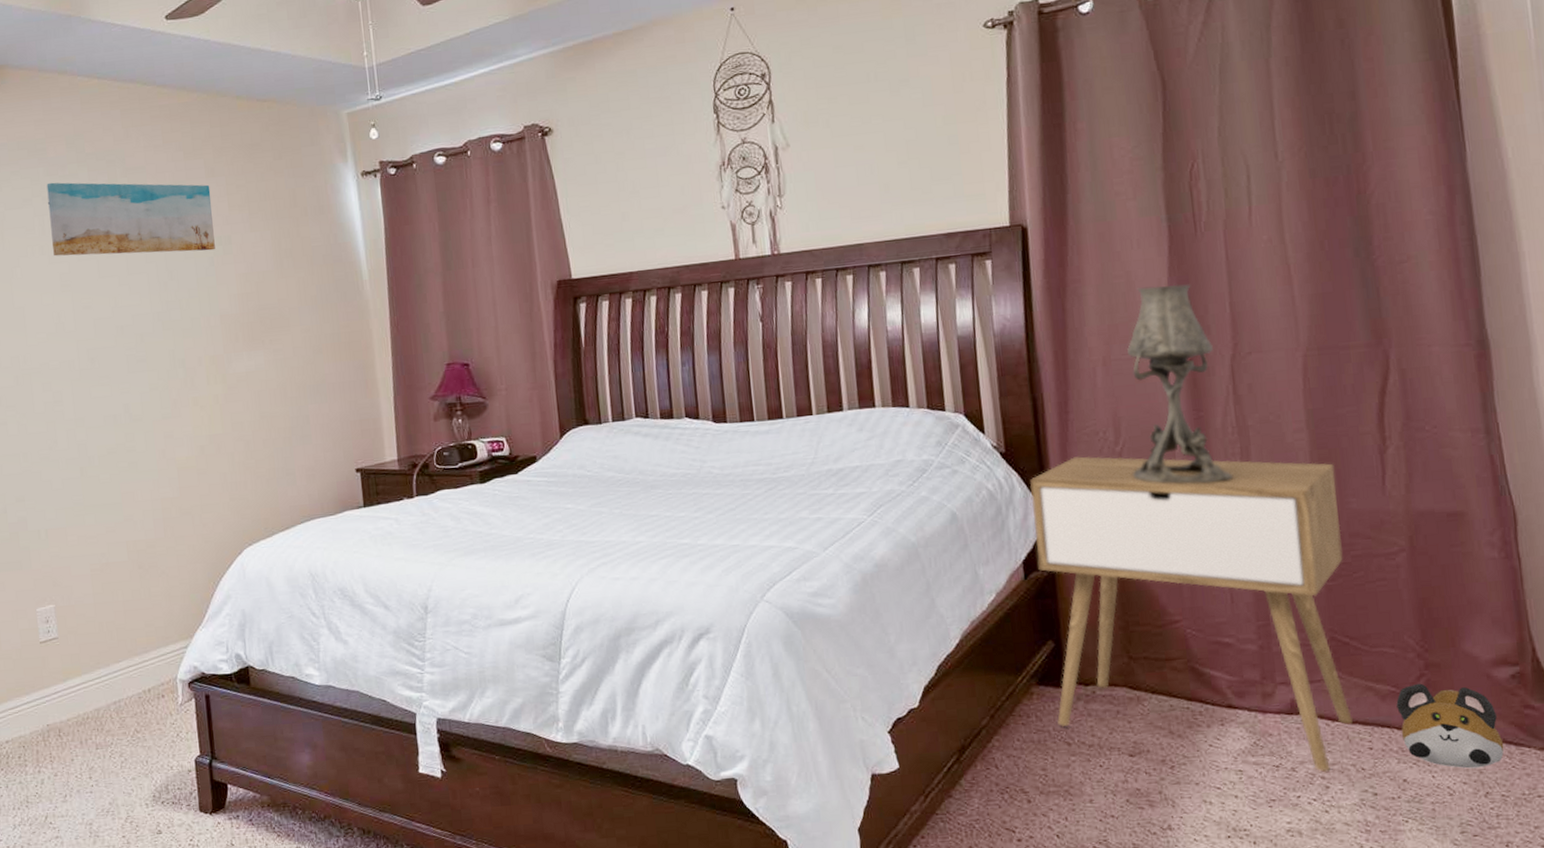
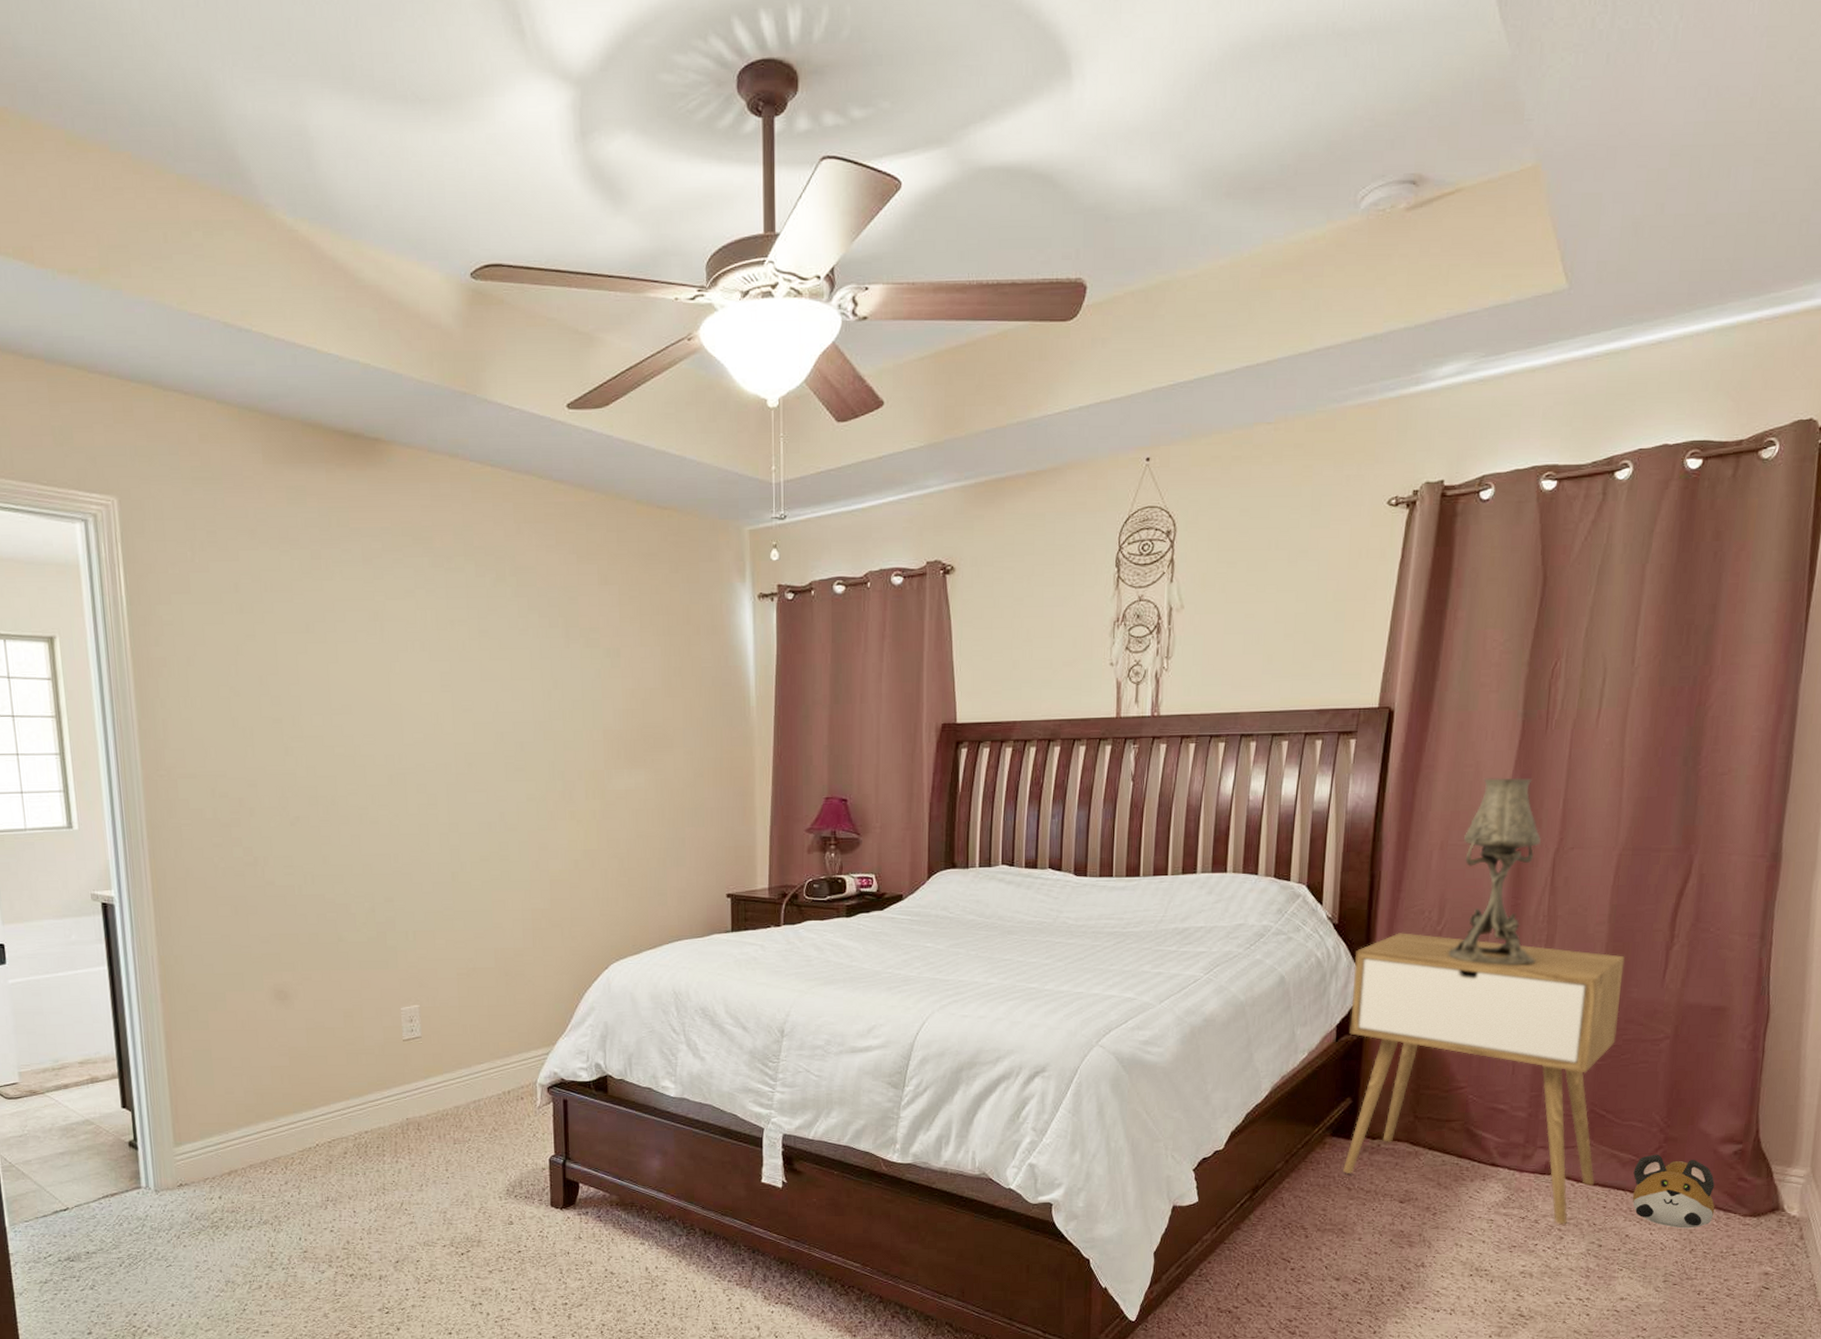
wall art: present [46,182,215,257] -> none [431,574,603,662]

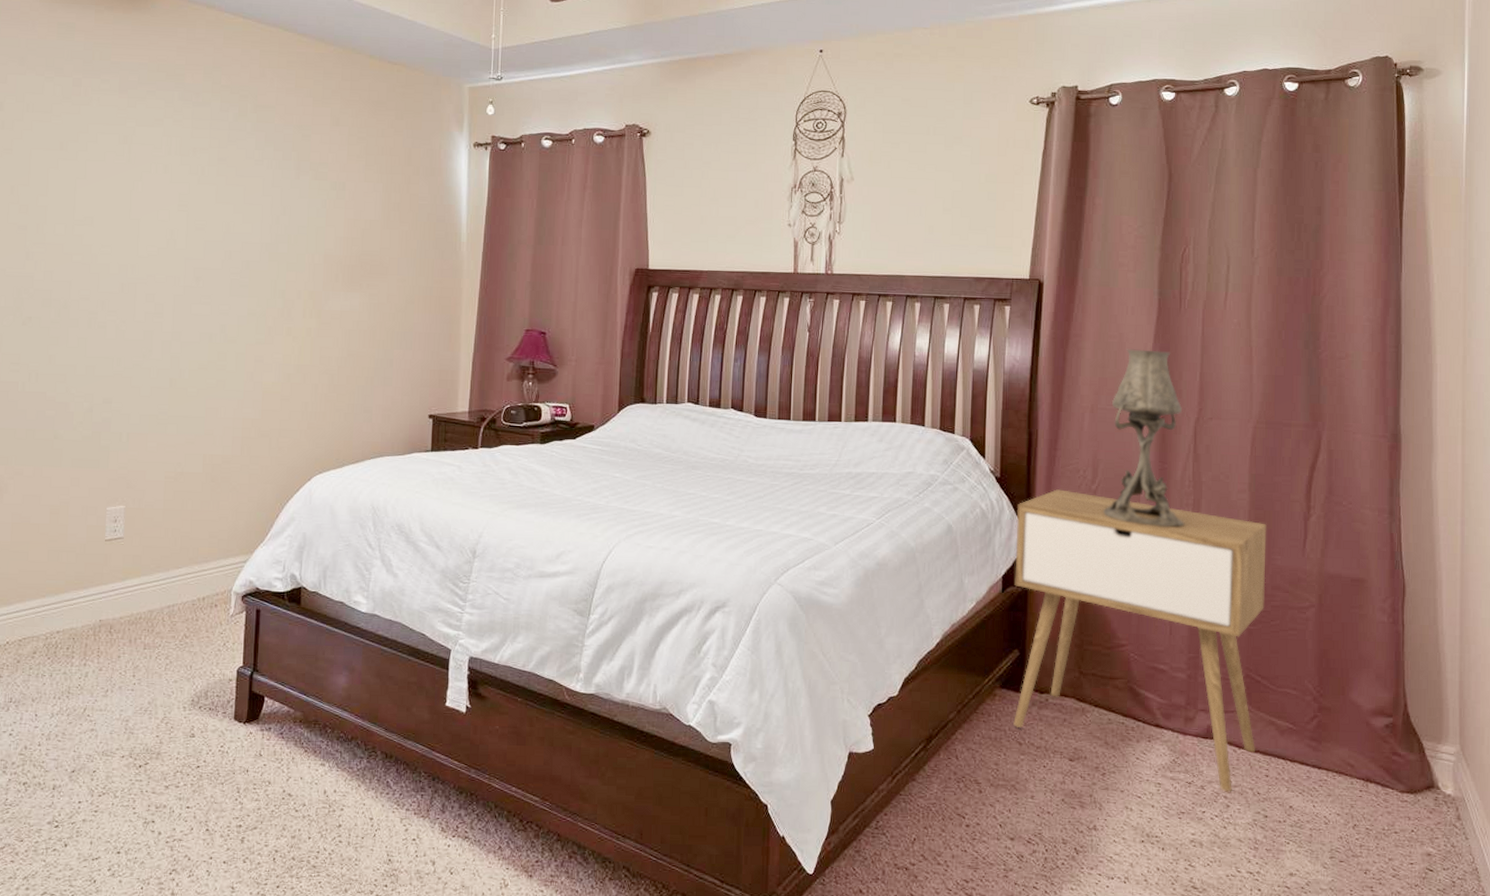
plush toy: present [1633,1154,1715,1229] -> none [1292,723,1373,803]

